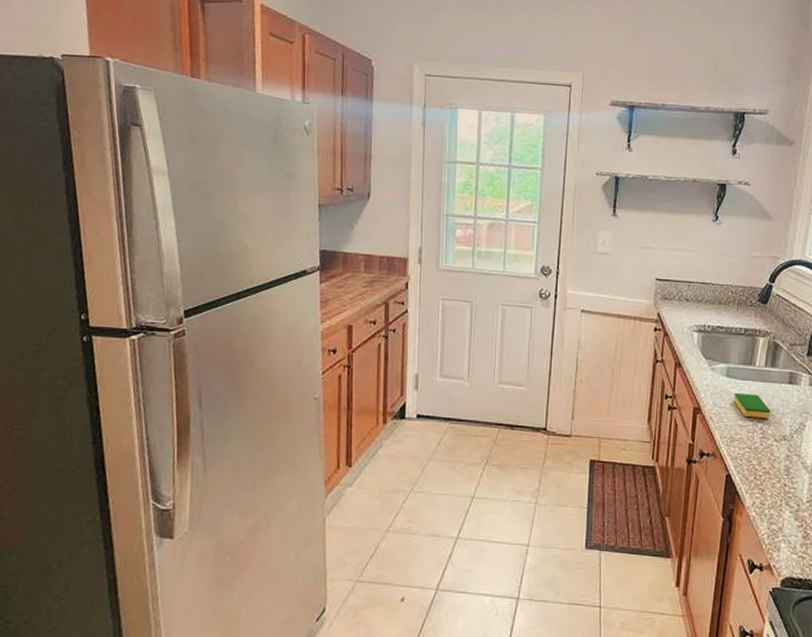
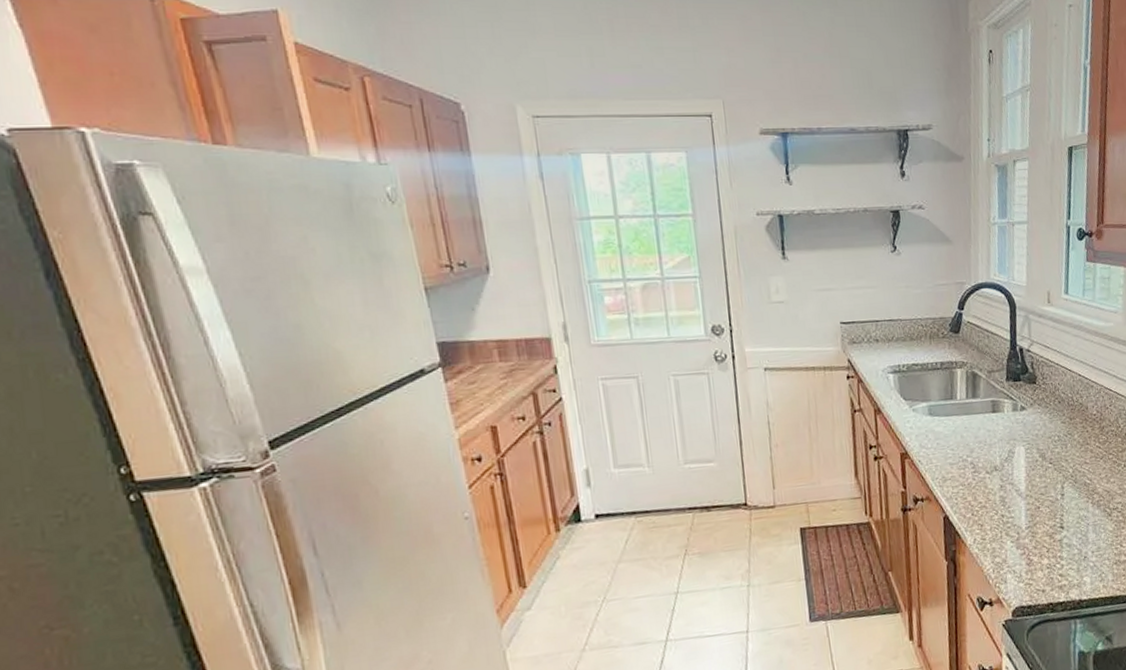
dish sponge: present [733,392,771,419] -> none [939,429,979,454]

